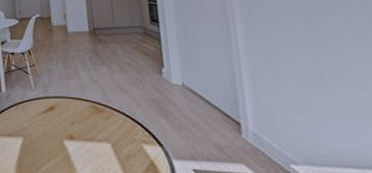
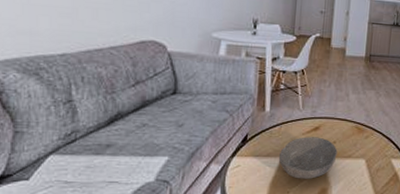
bowl: none [20,117,78,162] -> present [278,137,338,179]

